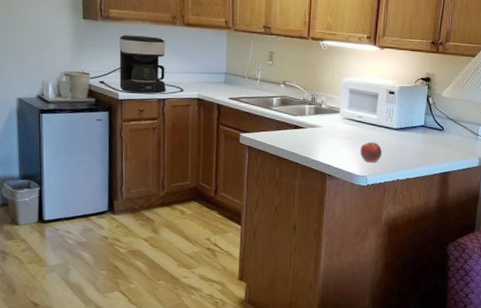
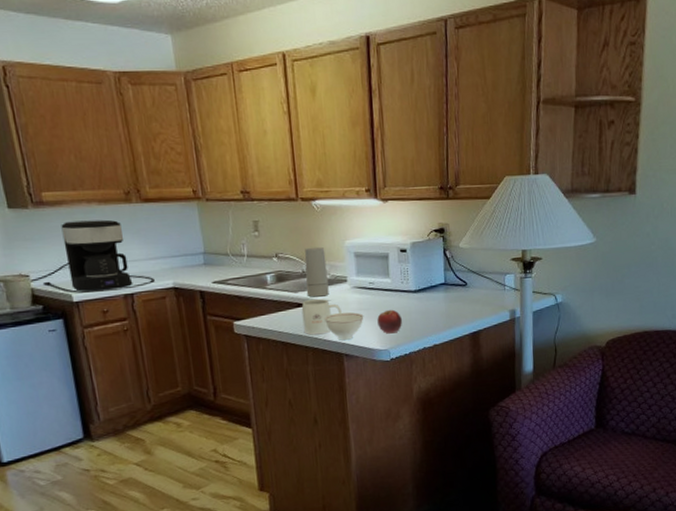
mug: none [296,124,331,155] -> present [301,299,342,335]
canister: none [304,79,325,123] -> present [304,246,329,297]
bowl: none [315,138,350,163] -> present [323,312,364,341]

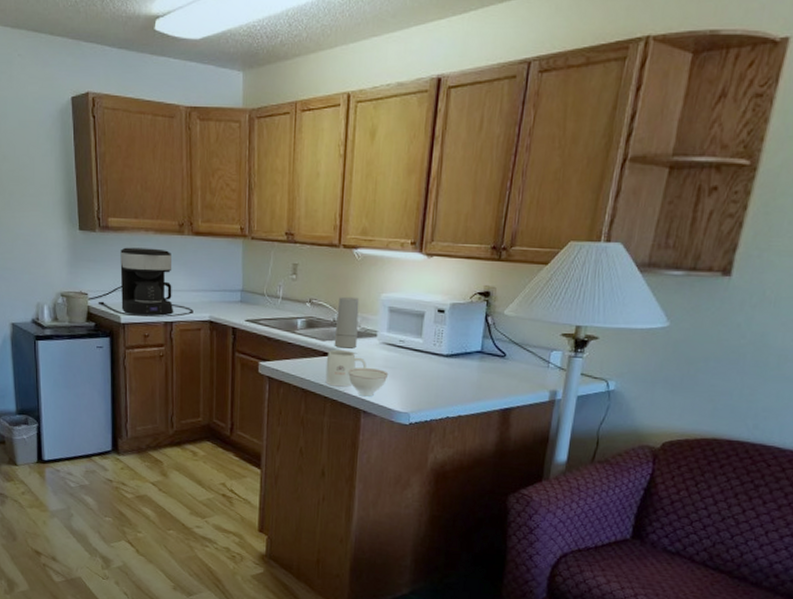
fruit: present [377,309,403,334] -> none [401,371,429,397]

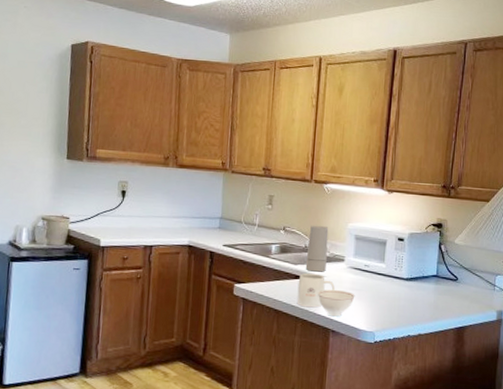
coffee maker: present [98,247,193,318] -> none [78,176,173,242]

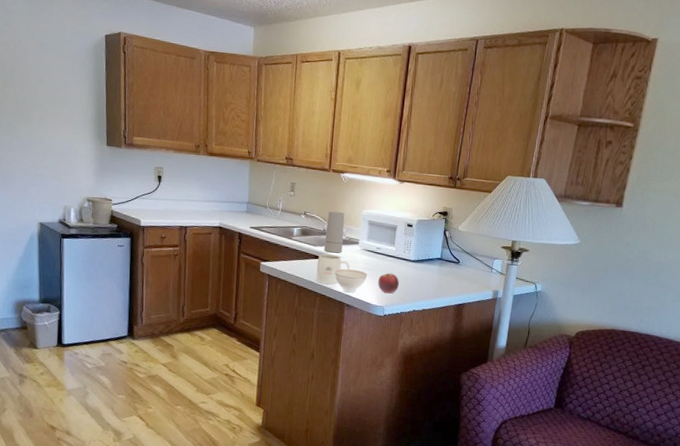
fruit: none [367,293,392,317] -> present [378,273,400,294]

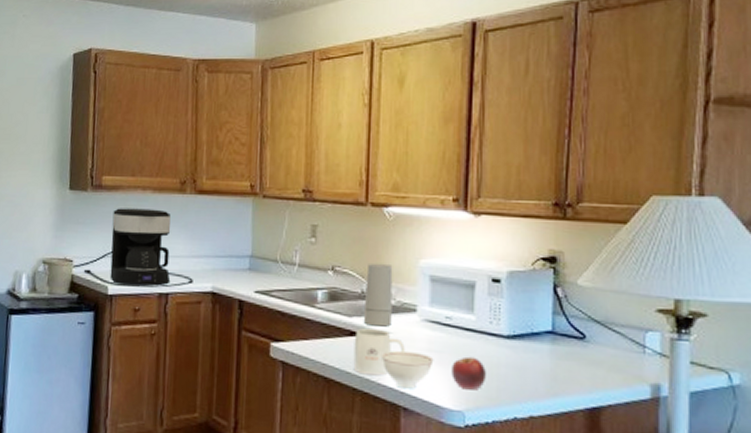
coffee maker: none [120,162,206,223] -> present [83,208,193,288]

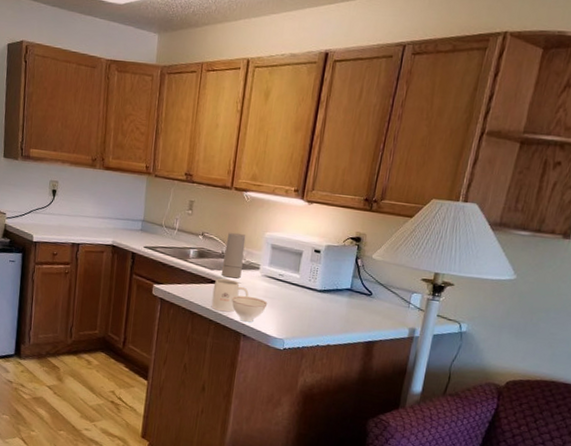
coffee maker: present [83,208,193,288] -> none [14,175,99,240]
fruit: present [451,356,487,390] -> none [278,302,303,326]

